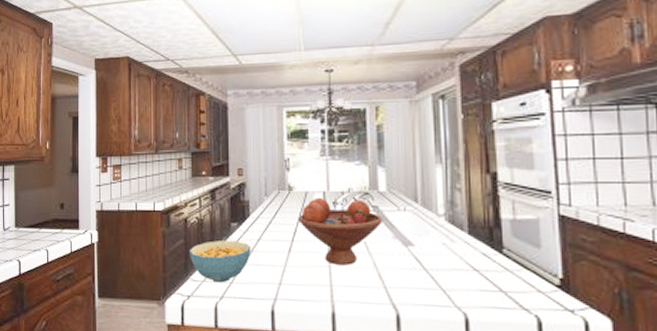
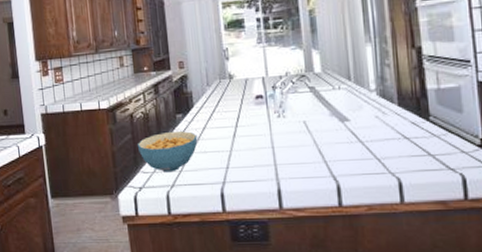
fruit bowl: present [298,197,383,265] -> none [240,82,320,145]

